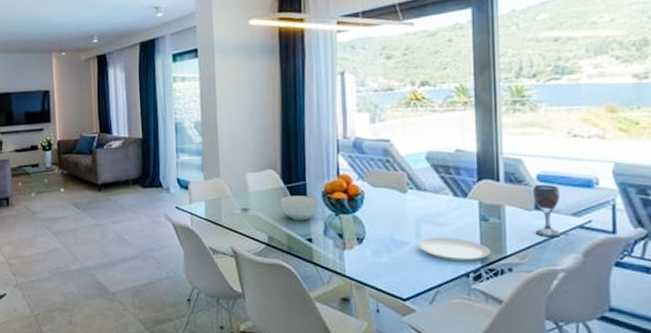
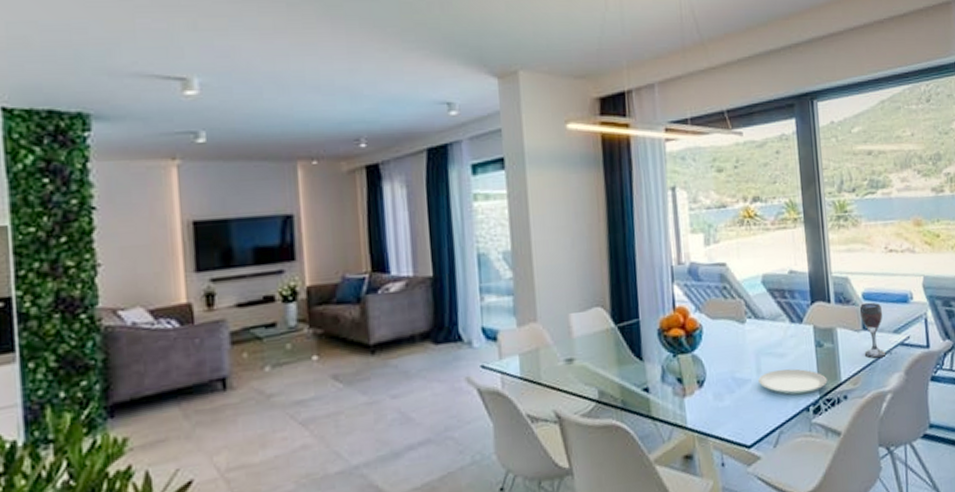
bowl: present [279,195,318,221] -> none [610,335,654,368]

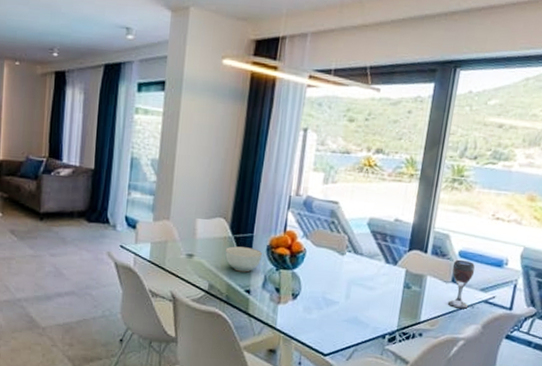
bowl: none [610,335,654,368] -> present [225,246,262,273]
plate: present [758,368,828,395] -> none [345,299,408,325]

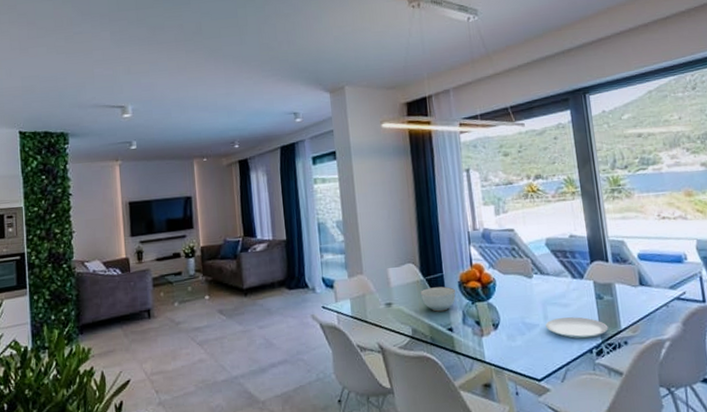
plate: none [345,299,408,325] -> present [545,317,609,339]
cup: present [447,259,475,309] -> none [636,262,663,310]

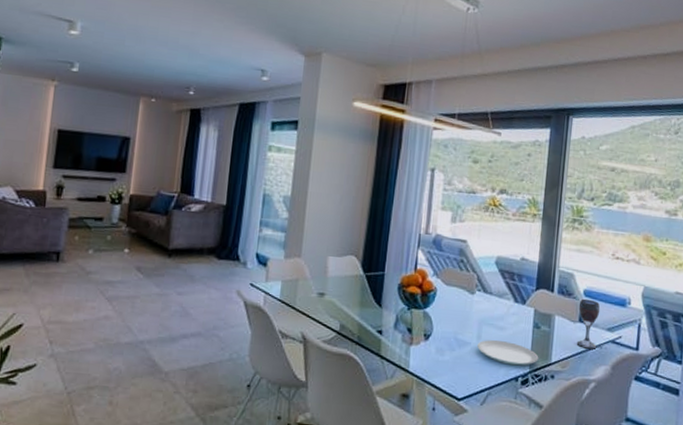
bowl: present [420,286,456,312] -> none [356,284,393,312]
cup: none [636,262,663,310] -> present [576,298,600,349]

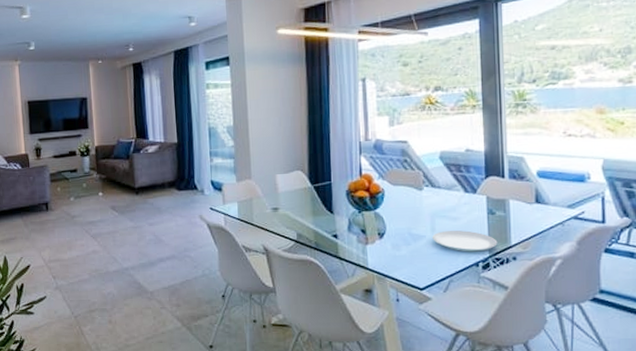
cup: present [576,298,600,349] -> none [533,179,559,228]

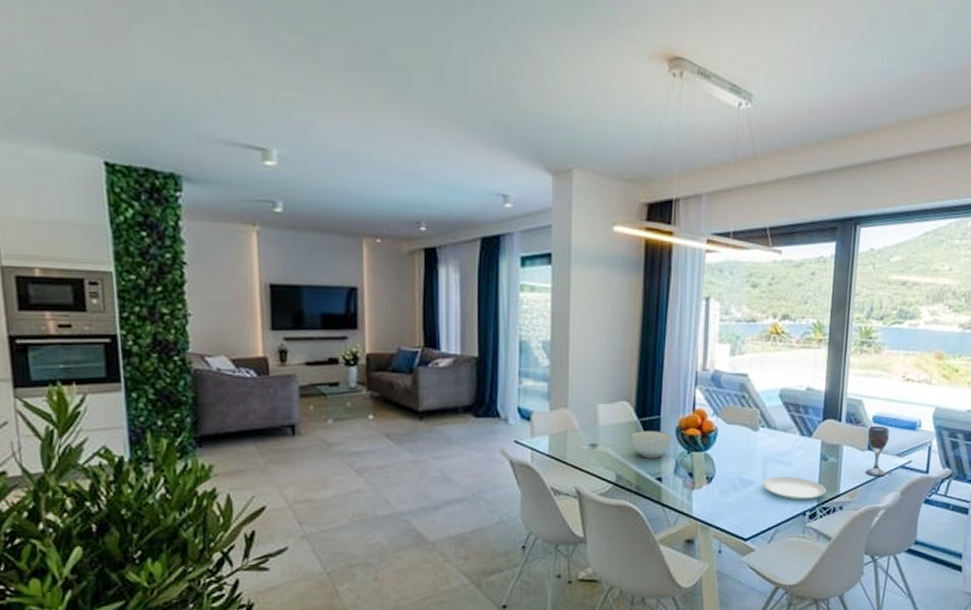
bowl: none [307,194,343,219] -> present [631,431,671,459]
cup: none [533,179,559,228] -> present [865,425,890,476]

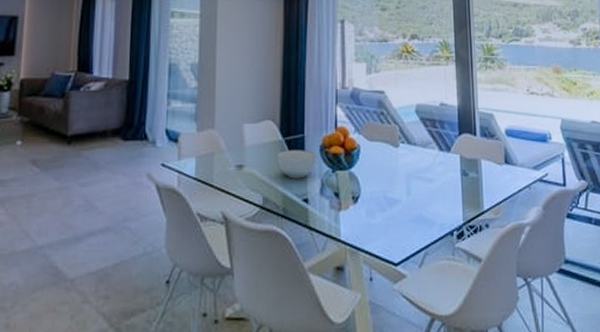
plate: present [763,477,827,500] -> none [408,194,471,219]
cup: present [865,425,890,476] -> none [502,138,526,191]

